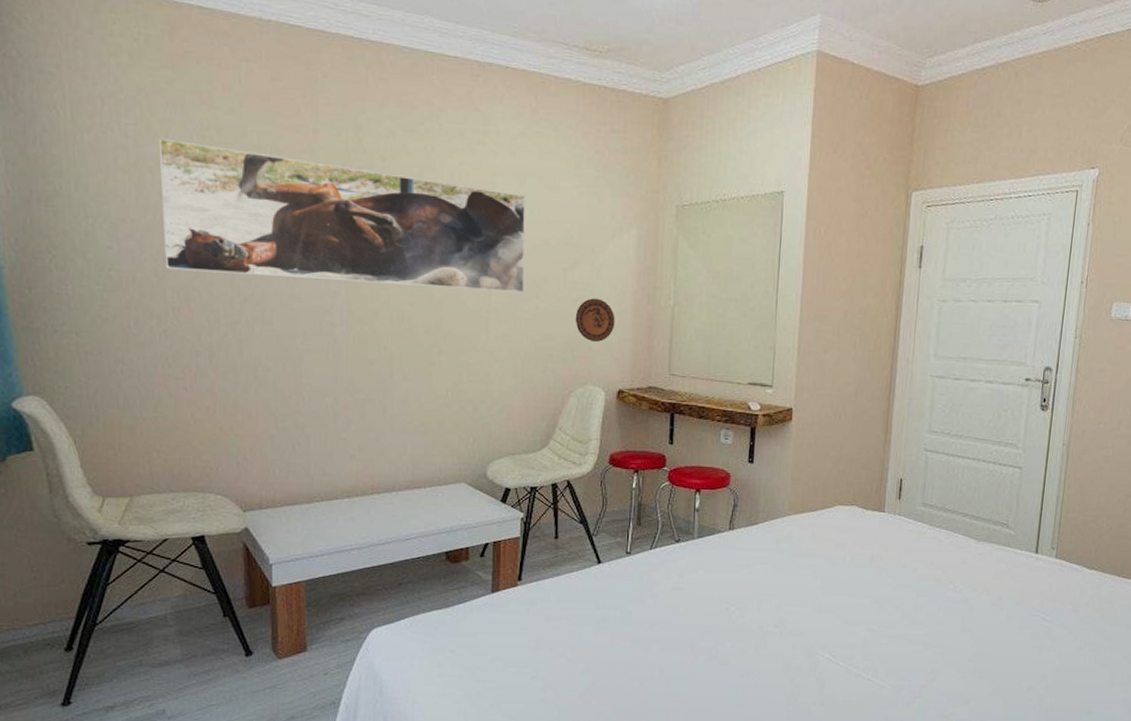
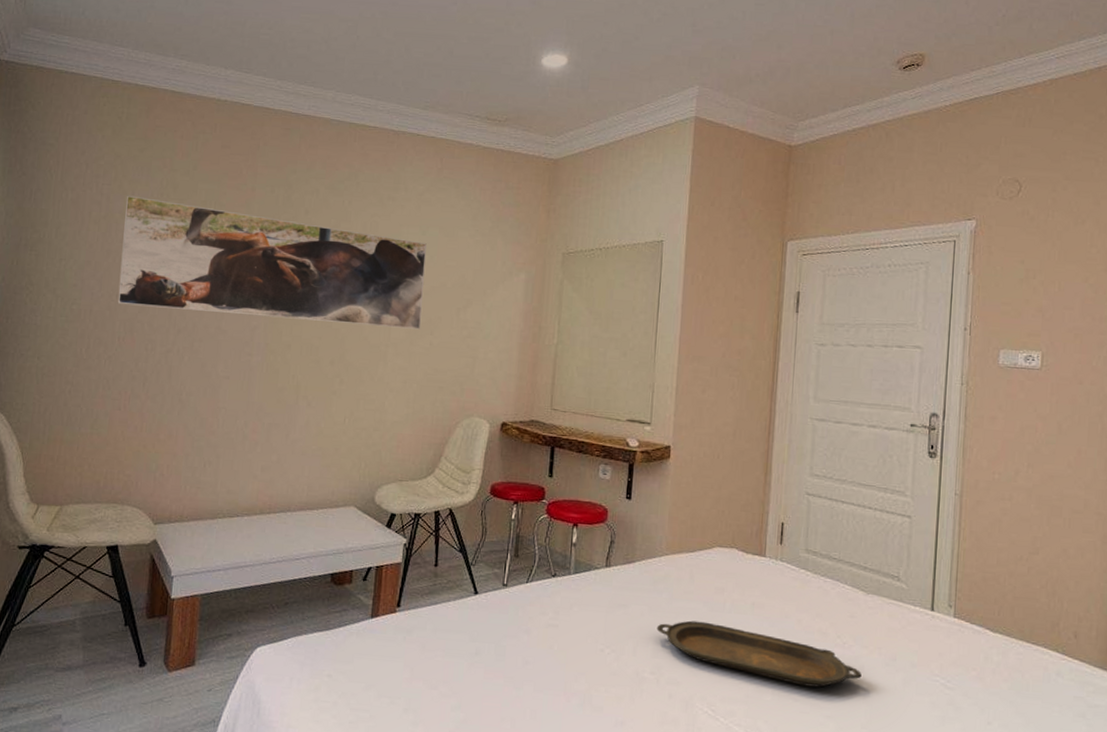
decorative plate: present [575,298,615,343] -> none [465,335,502,377]
serving tray: none [780,576,971,629] -> present [656,620,862,688]

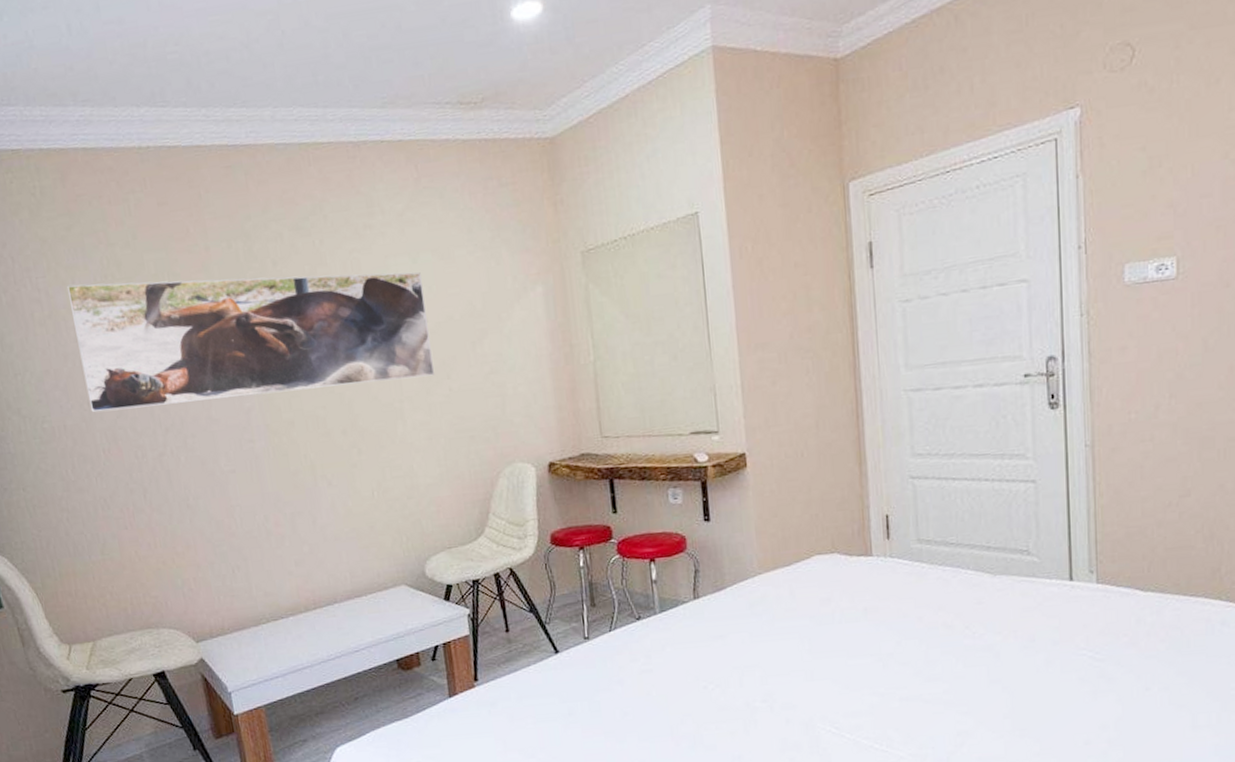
serving tray: present [656,620,862,688] -> none [761,637,998,686]

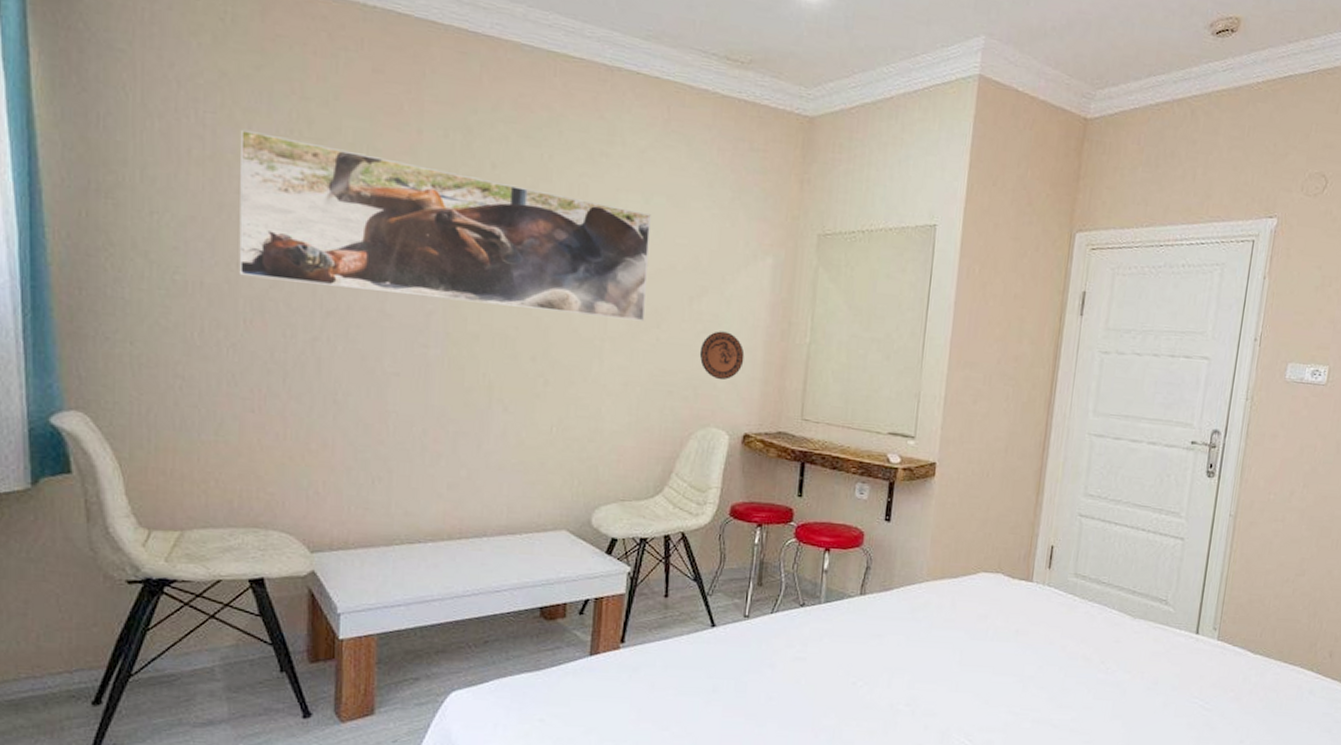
decorative plate: none [491,367,535,416] -> present [699,331,745,381]

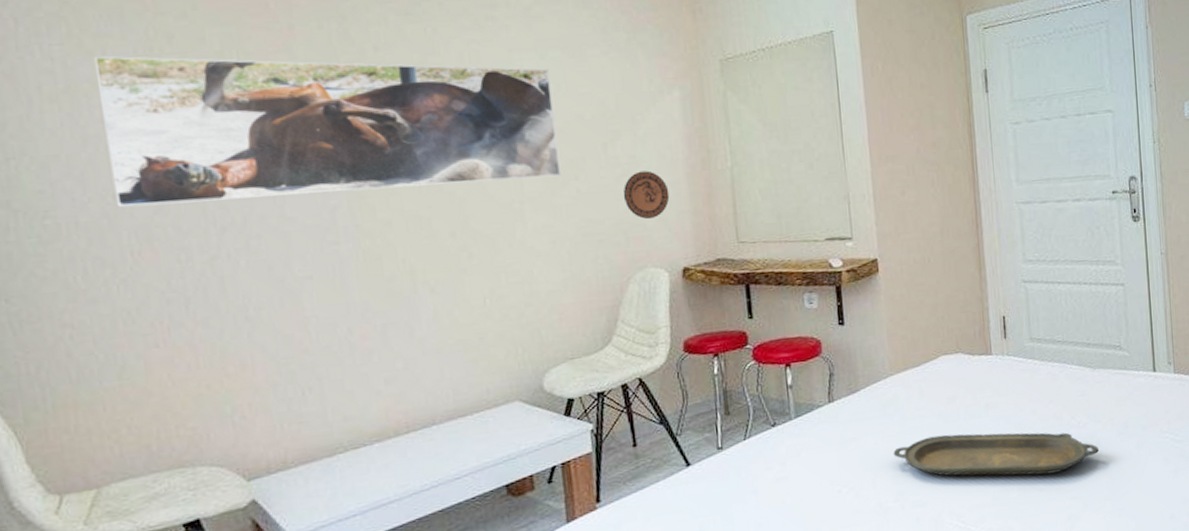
serving tray: none [914,649,1123,714] -> present [893,432,1099,476]

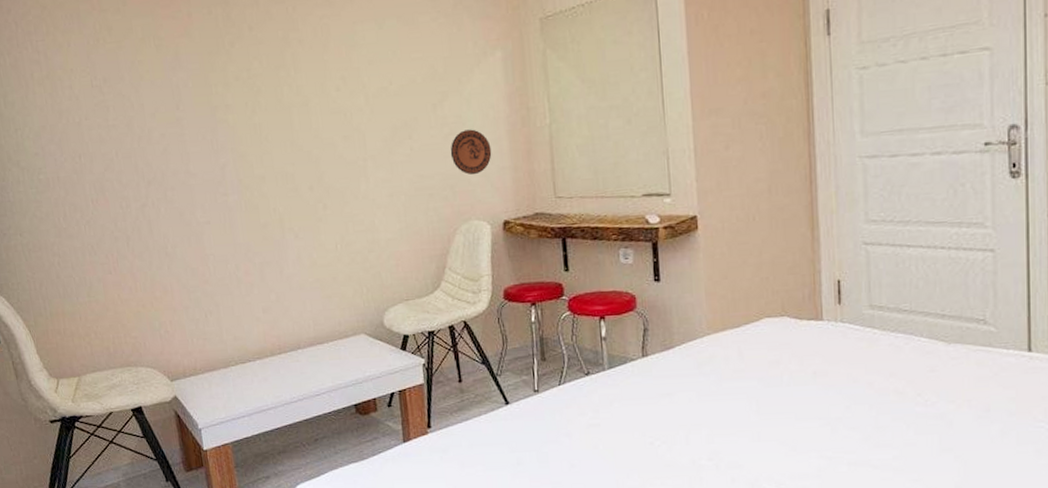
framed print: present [93,55,562,208] -> none [63,37,398,166]
serving tray: present [893,432,1099,476] -> none [708,399,950,452]

